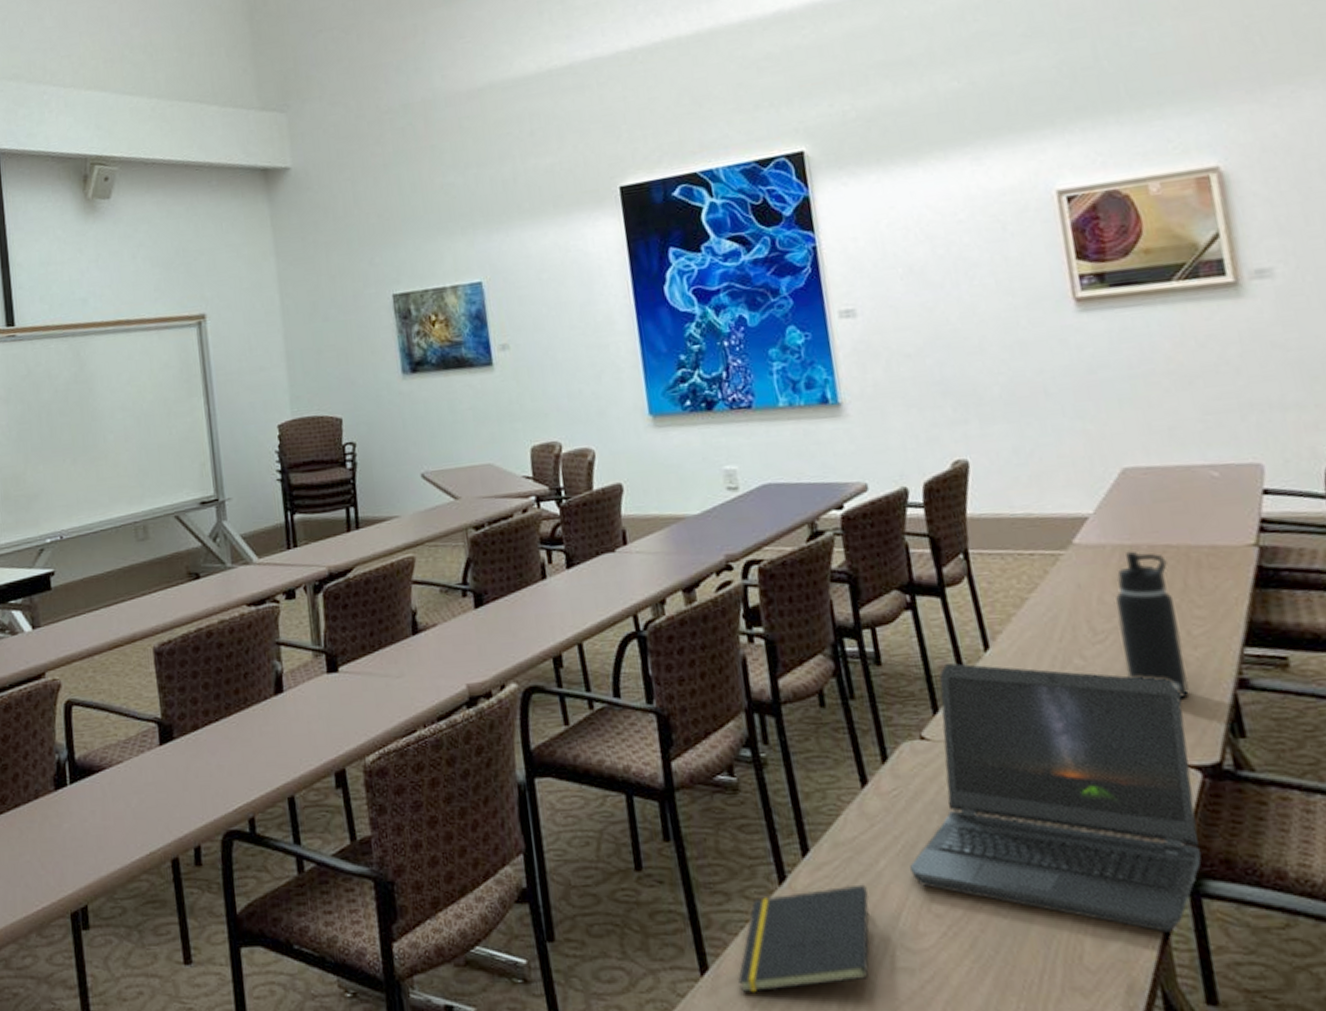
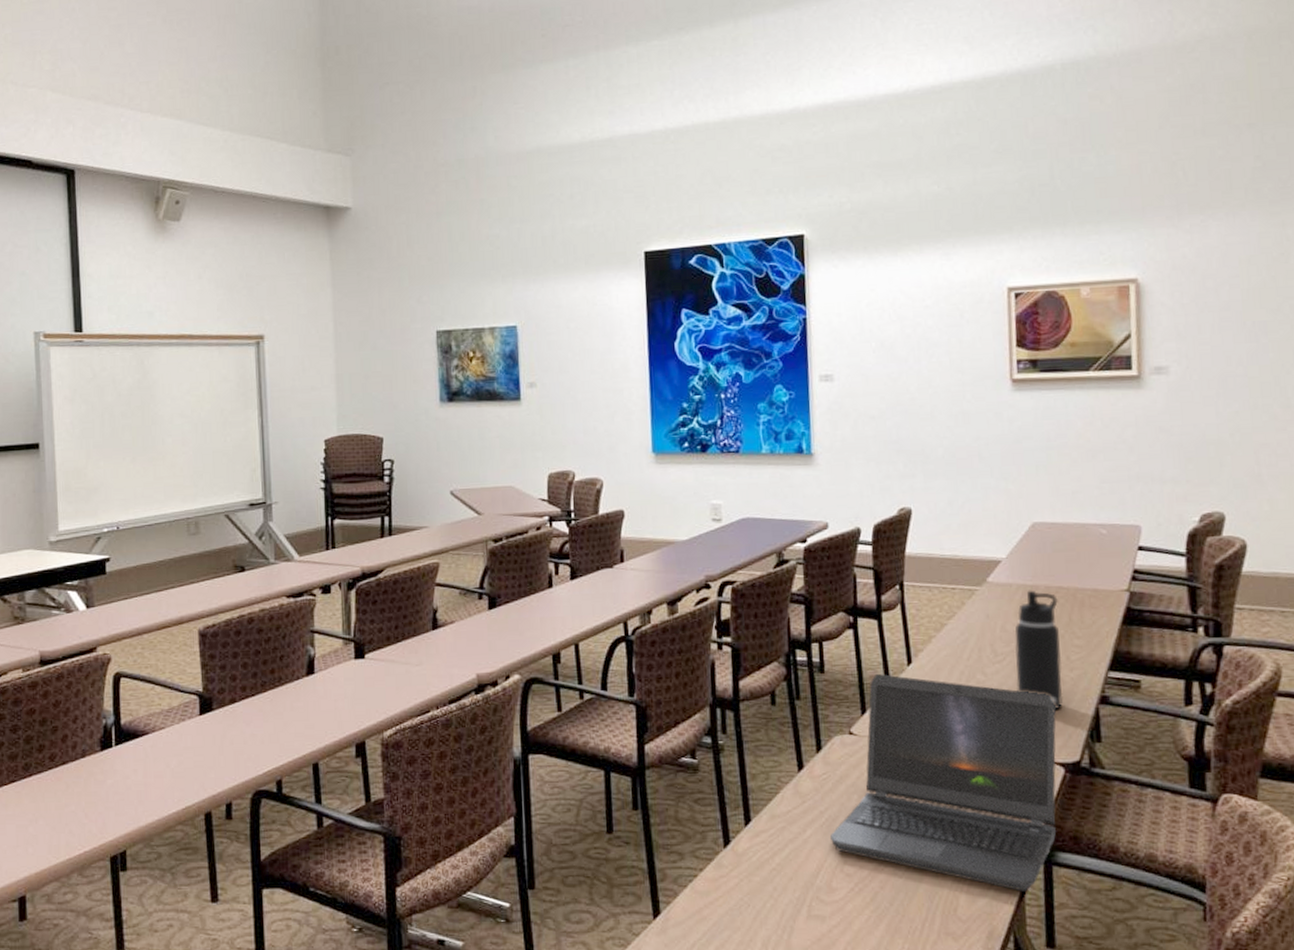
notepad: present [738,884,870,994] -> none [684,849,796,934]

